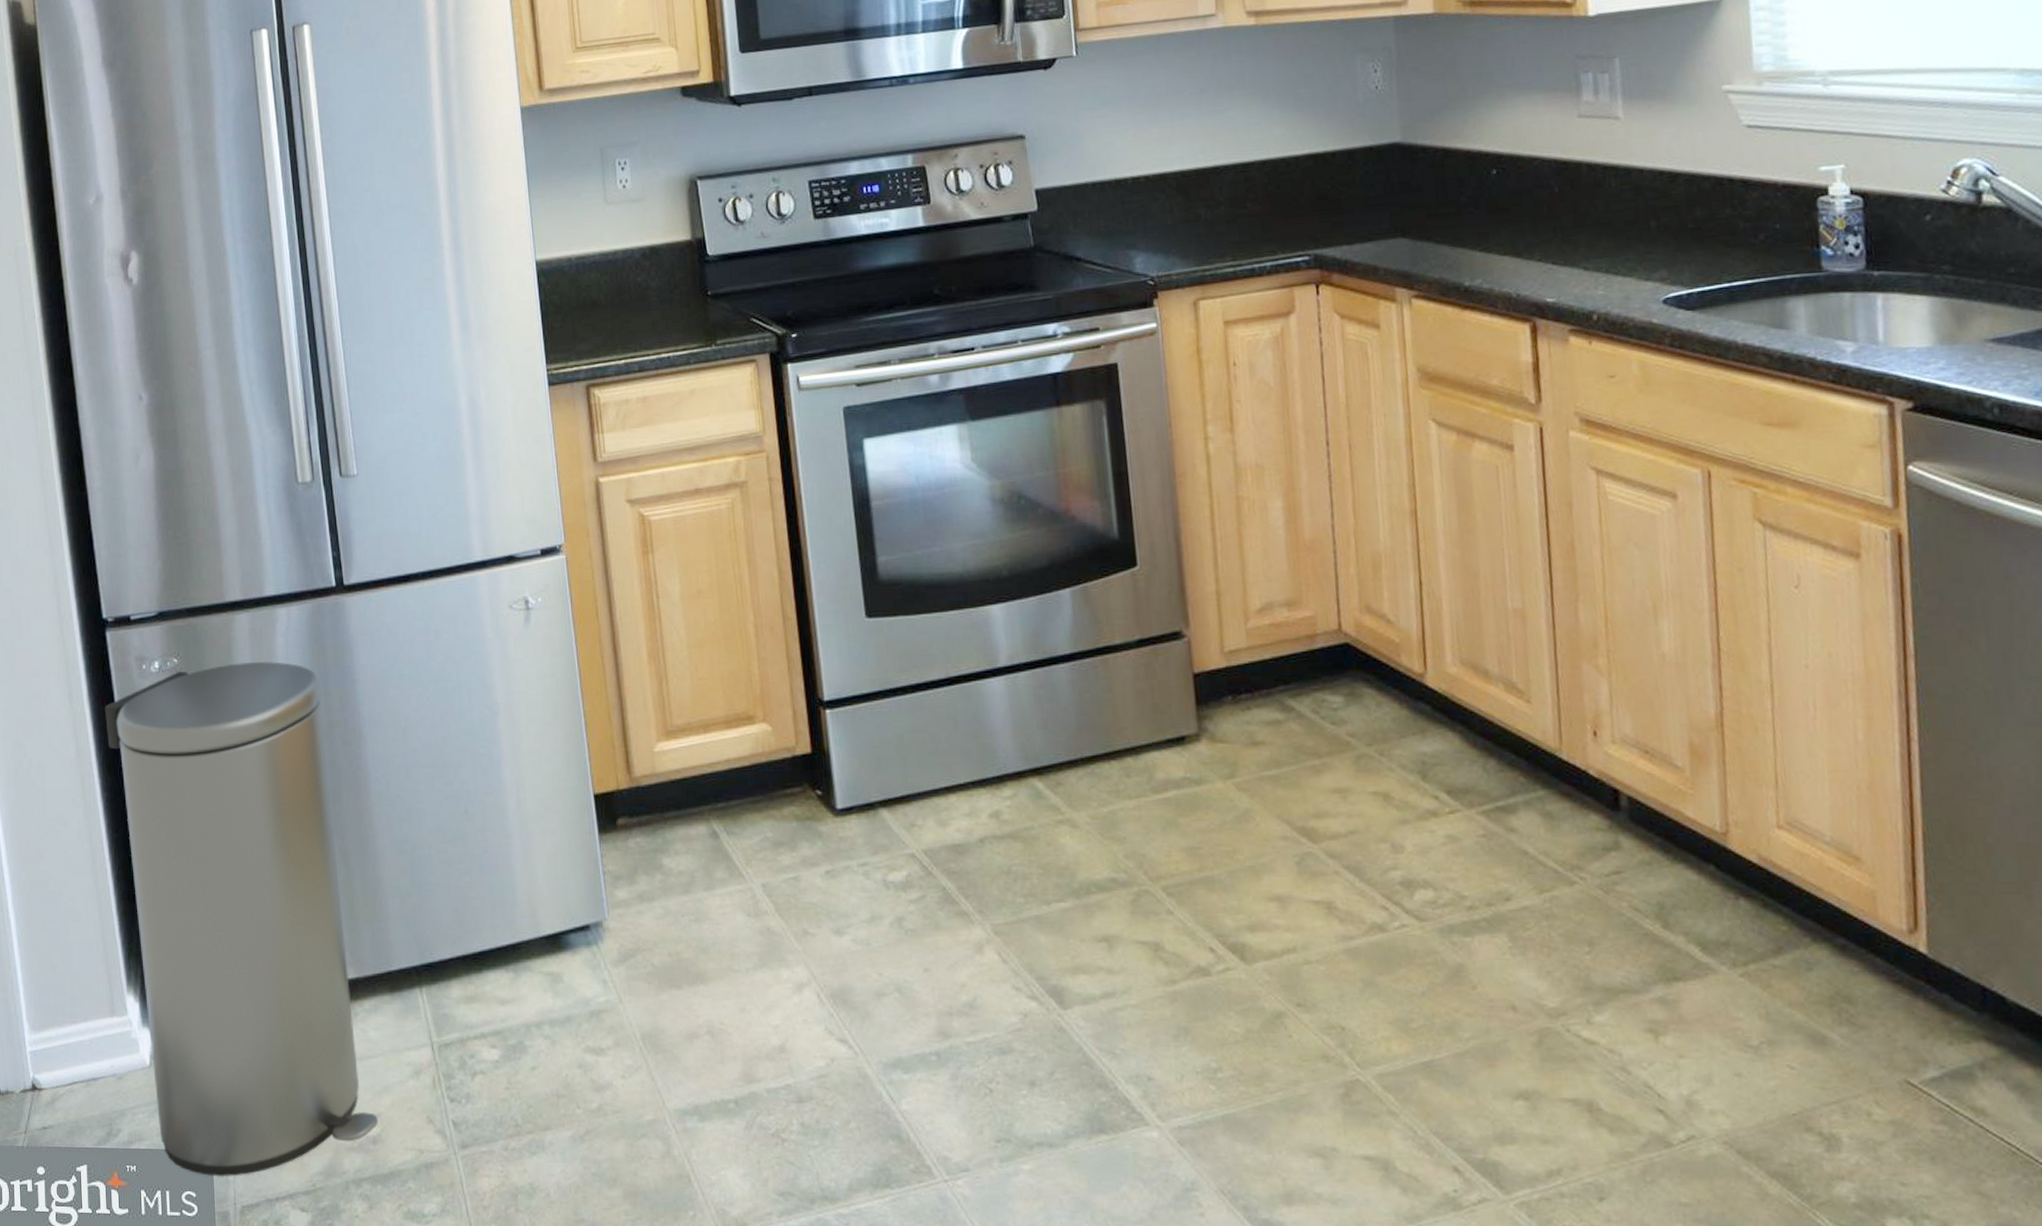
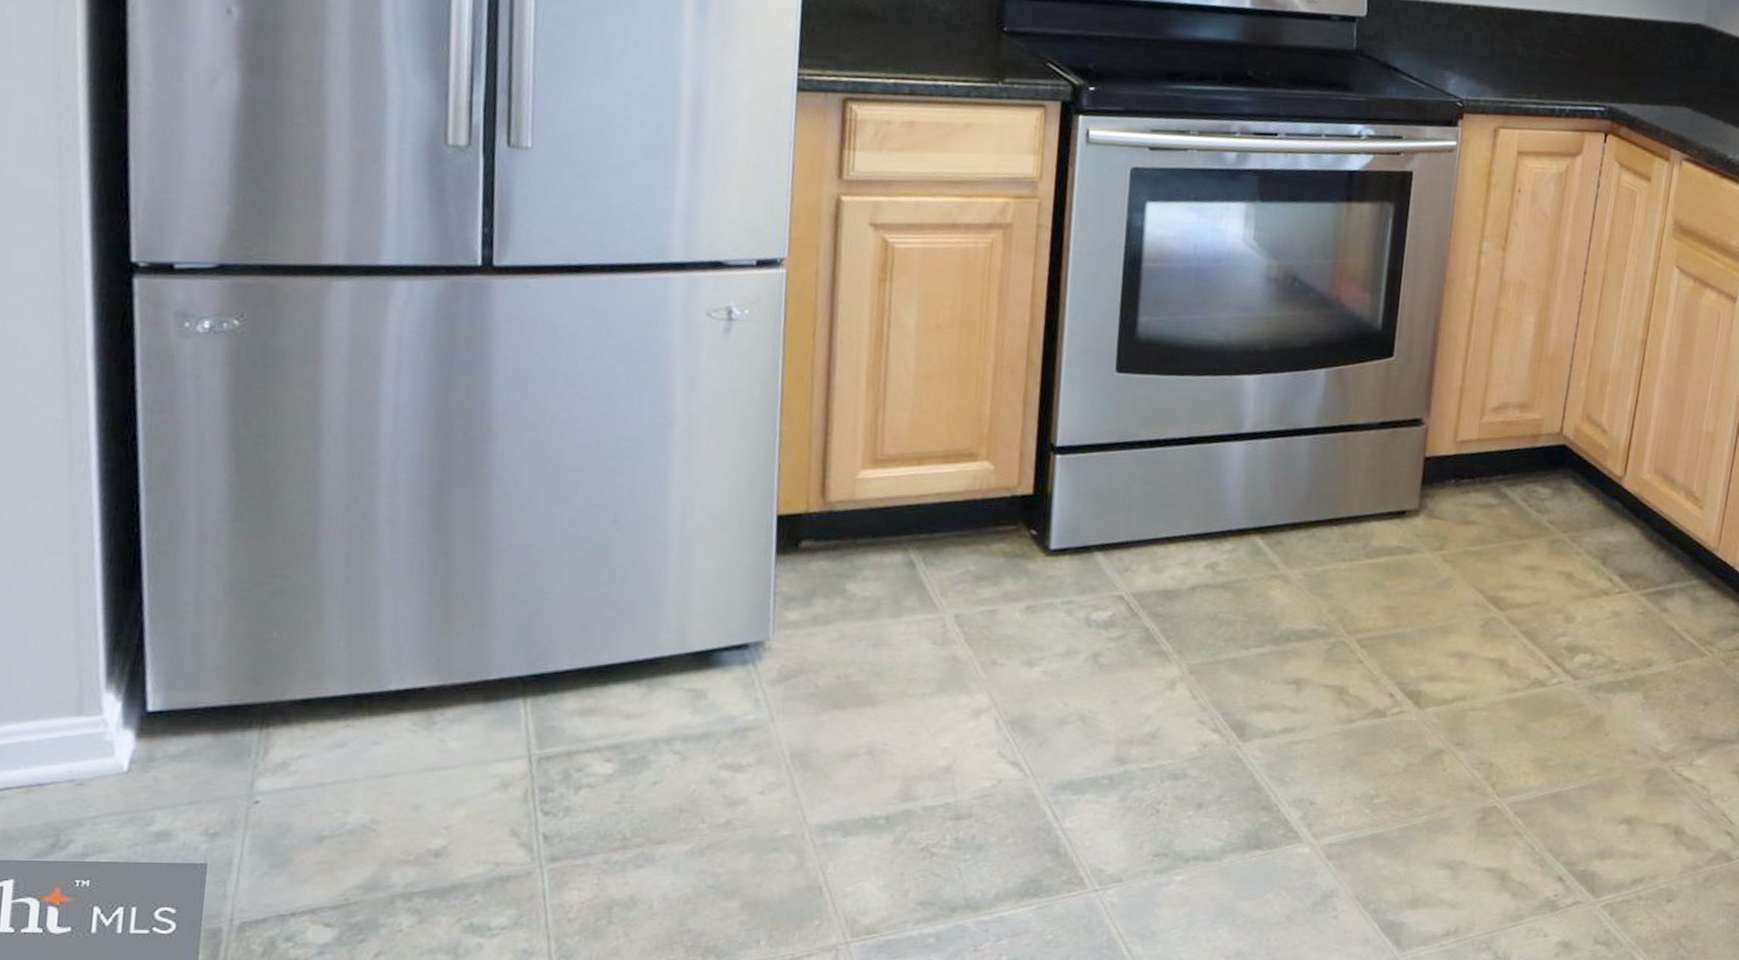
pedal bin: present [105,661,379,1177] -> none [117,334,447,892]

